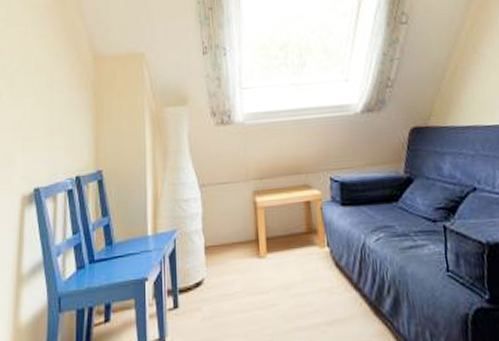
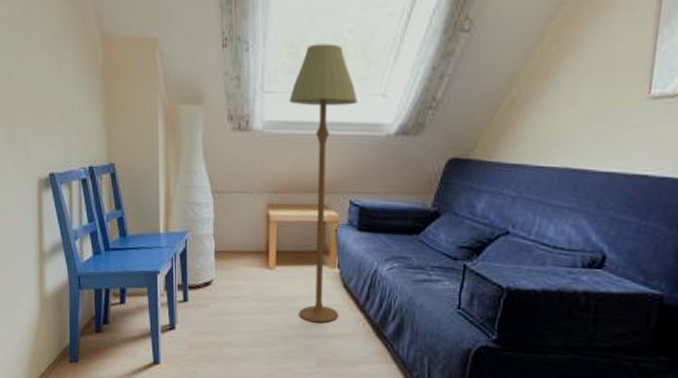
floor lamp: none [265,42,335,311] -> present [288,44,358,323]

